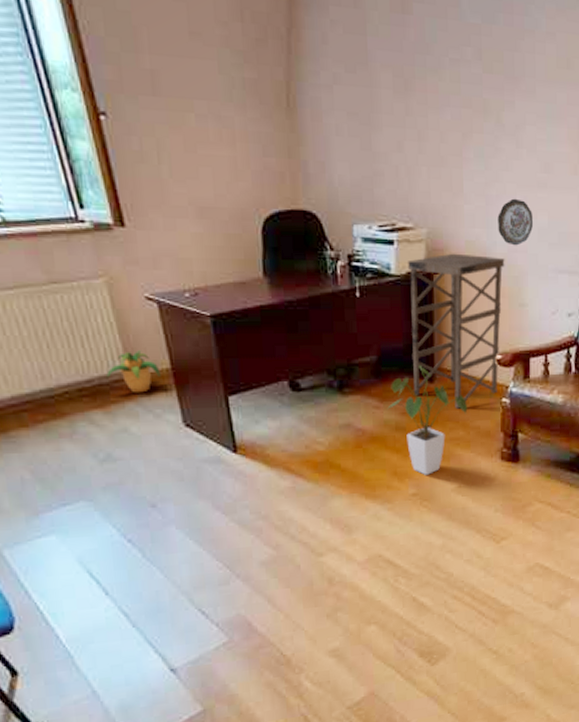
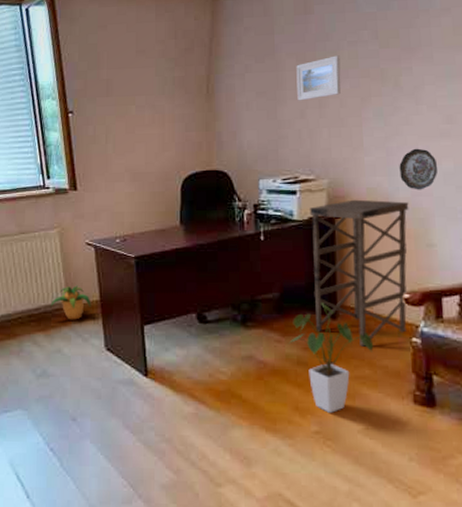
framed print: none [393,75,442,130] -> present [296,55,341,101]

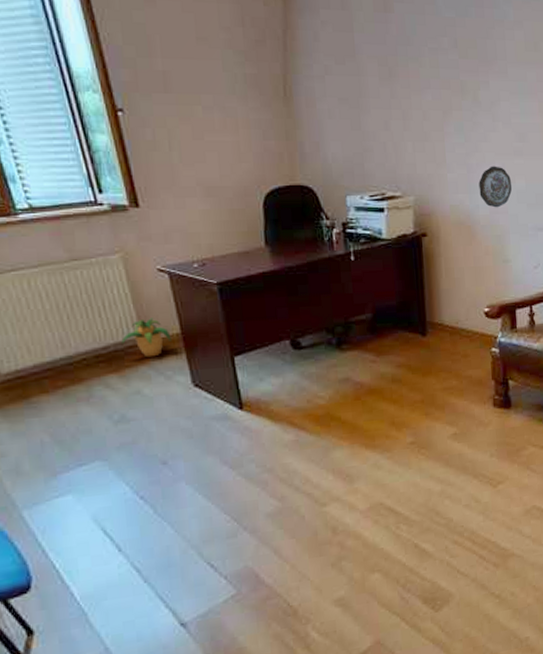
house plant: present [289,302,374,413] -> none [383,320,460,424]
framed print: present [296,55,341,101] -> none [378,62,424,111]
pedestal table: present [310,199,409,347] -> none [398,217,488,360]

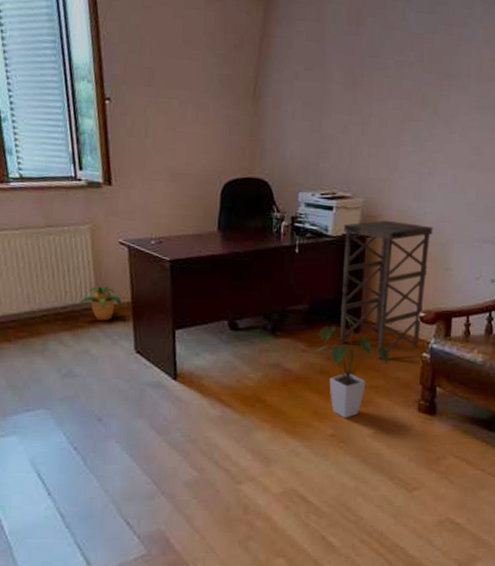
house plant: none [383,320,460,424] -> present [314,316,389,418]
pedestal table: none [398,217,488,360] -> present [340,220,433,359]
decorative plate: present [478,166,512,208] -> none [428,176,462,217]

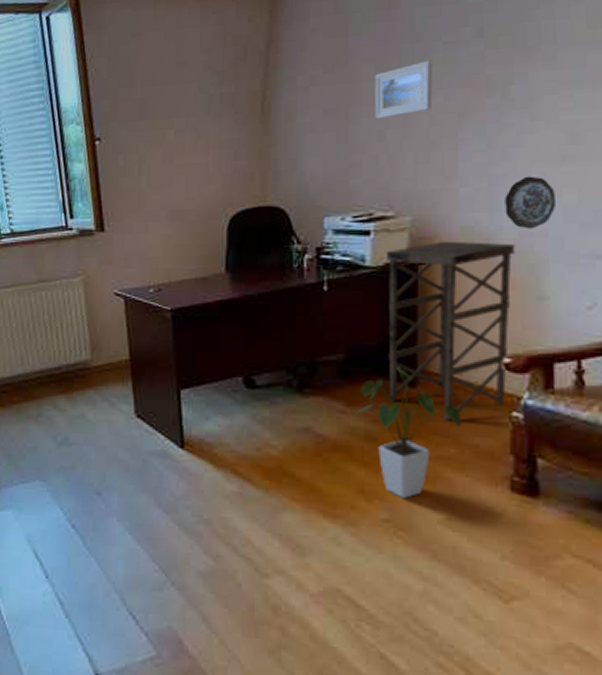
potted plant: present [79,285,122,321] -> none [73,342,120,382]
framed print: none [342,73,386,116] -> present [375,60,433,119]
decorative plate: none [428,176,462,217] -> present [505,176,555,229]

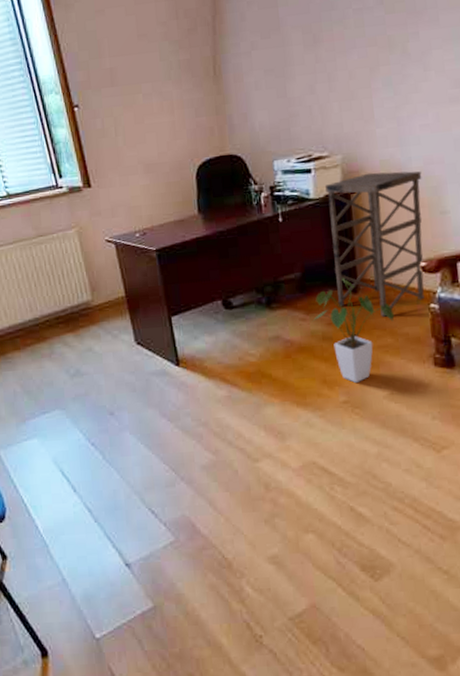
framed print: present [375,60,433,119] -> none [302,25,349,76]
decorative plate: present [505,176,555,229] -> none [410,115,448,159]

